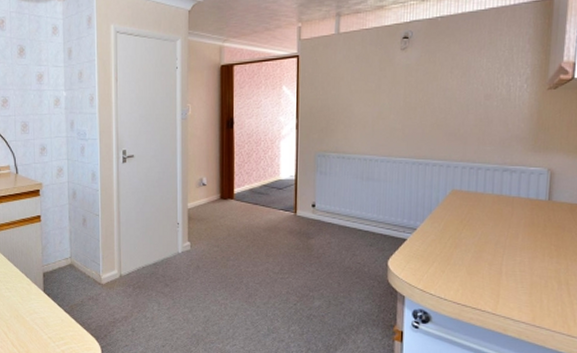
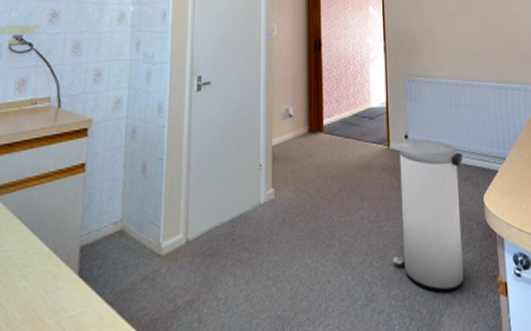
pedal bin: none [293,208,370,334] -> present [392,139,464,294]

